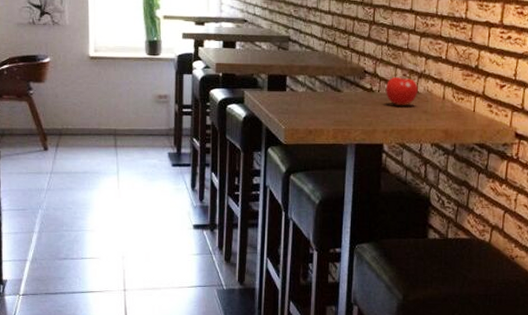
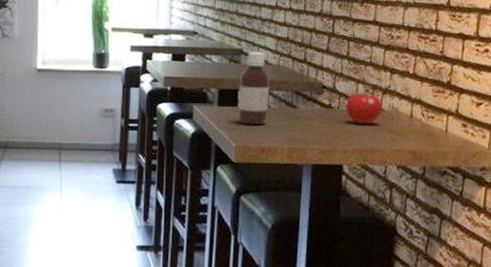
bottle: none [287,39,316,109] -> present [238,52,270,125]

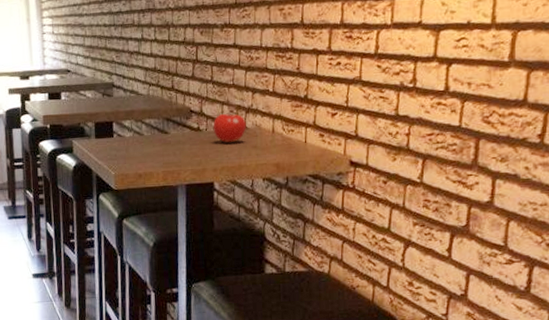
bottle: present [238,52,270,125] -> none [113,84,142,154]

